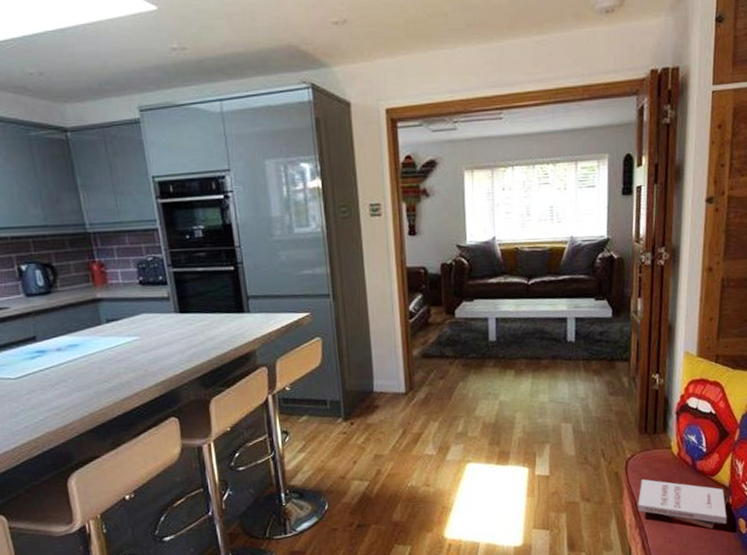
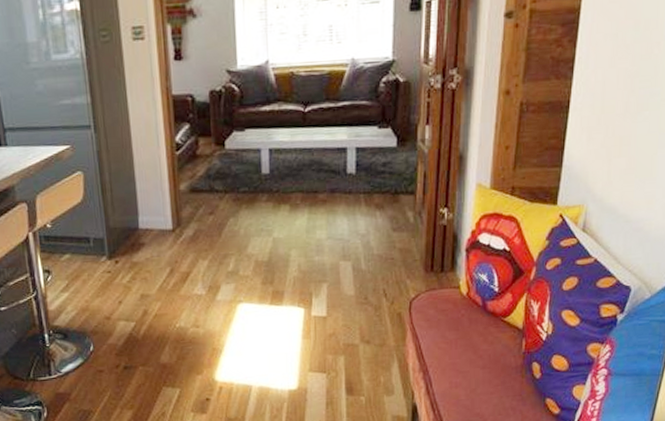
books: present [638,478,728,529] -> none [422,320,521,374]

